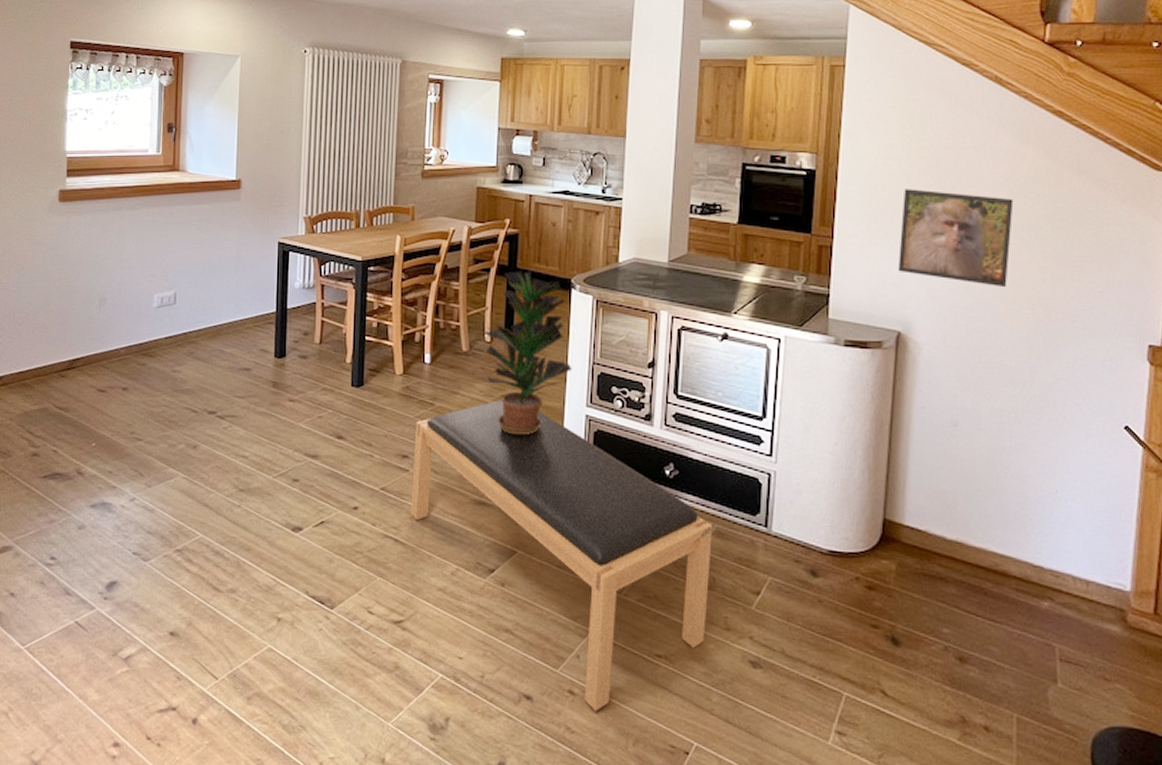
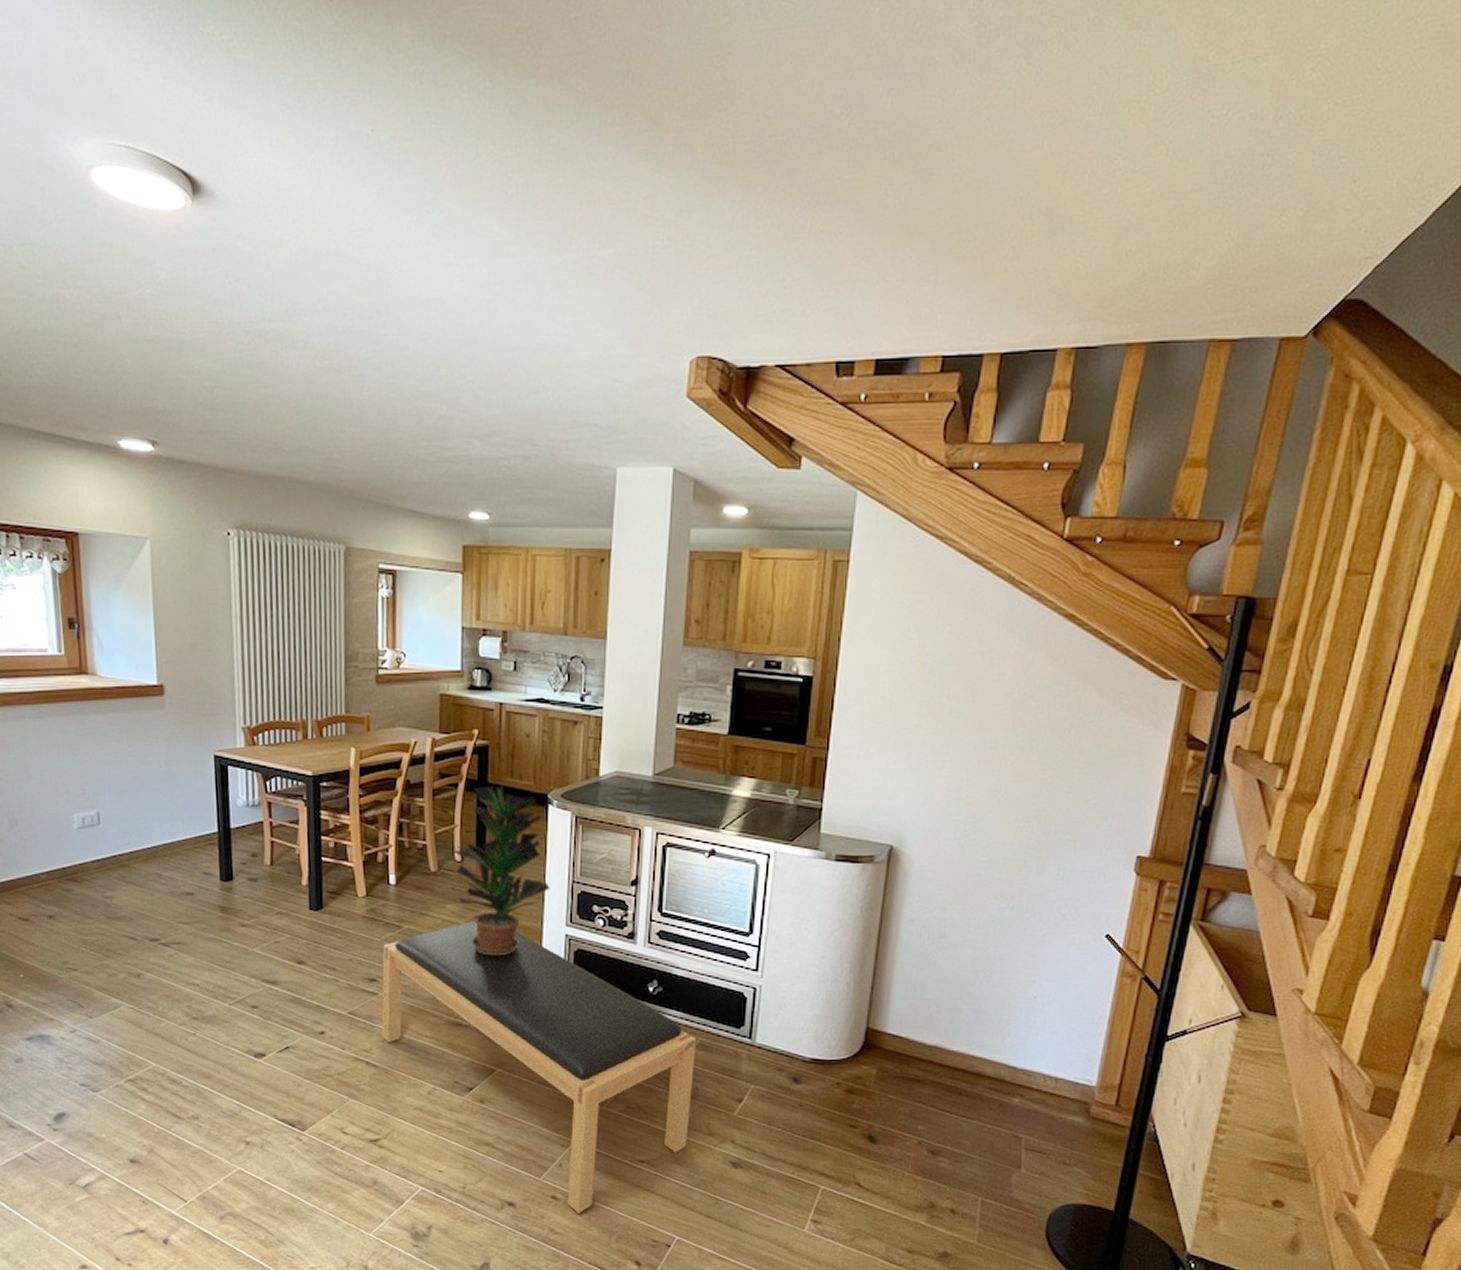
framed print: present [897,189,1014,288] -> none [893,697,1017,801]

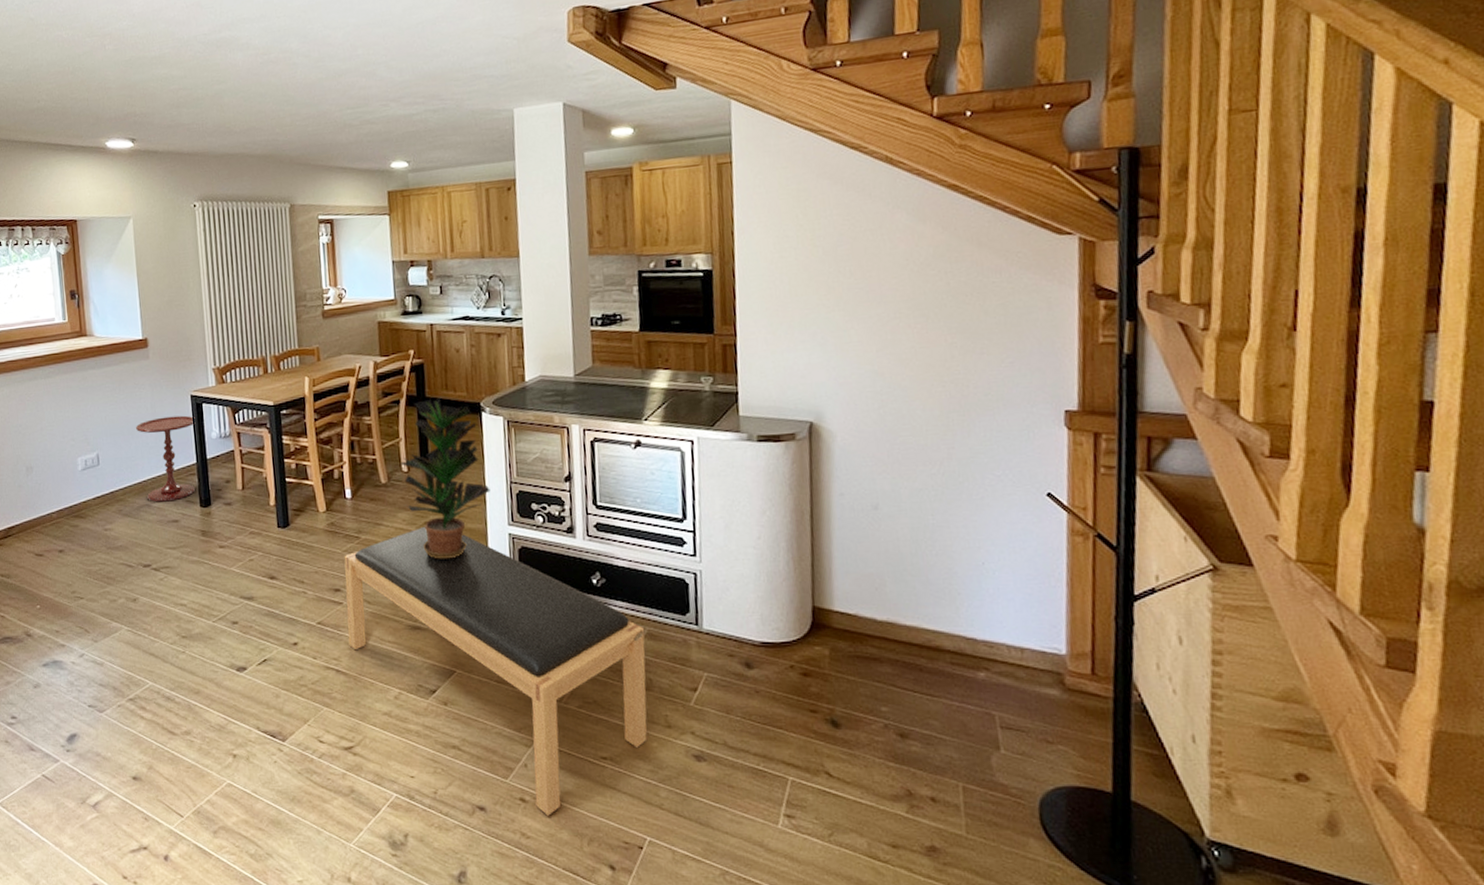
side table: none [146,777,219,872] -> present [136,415,196,502]

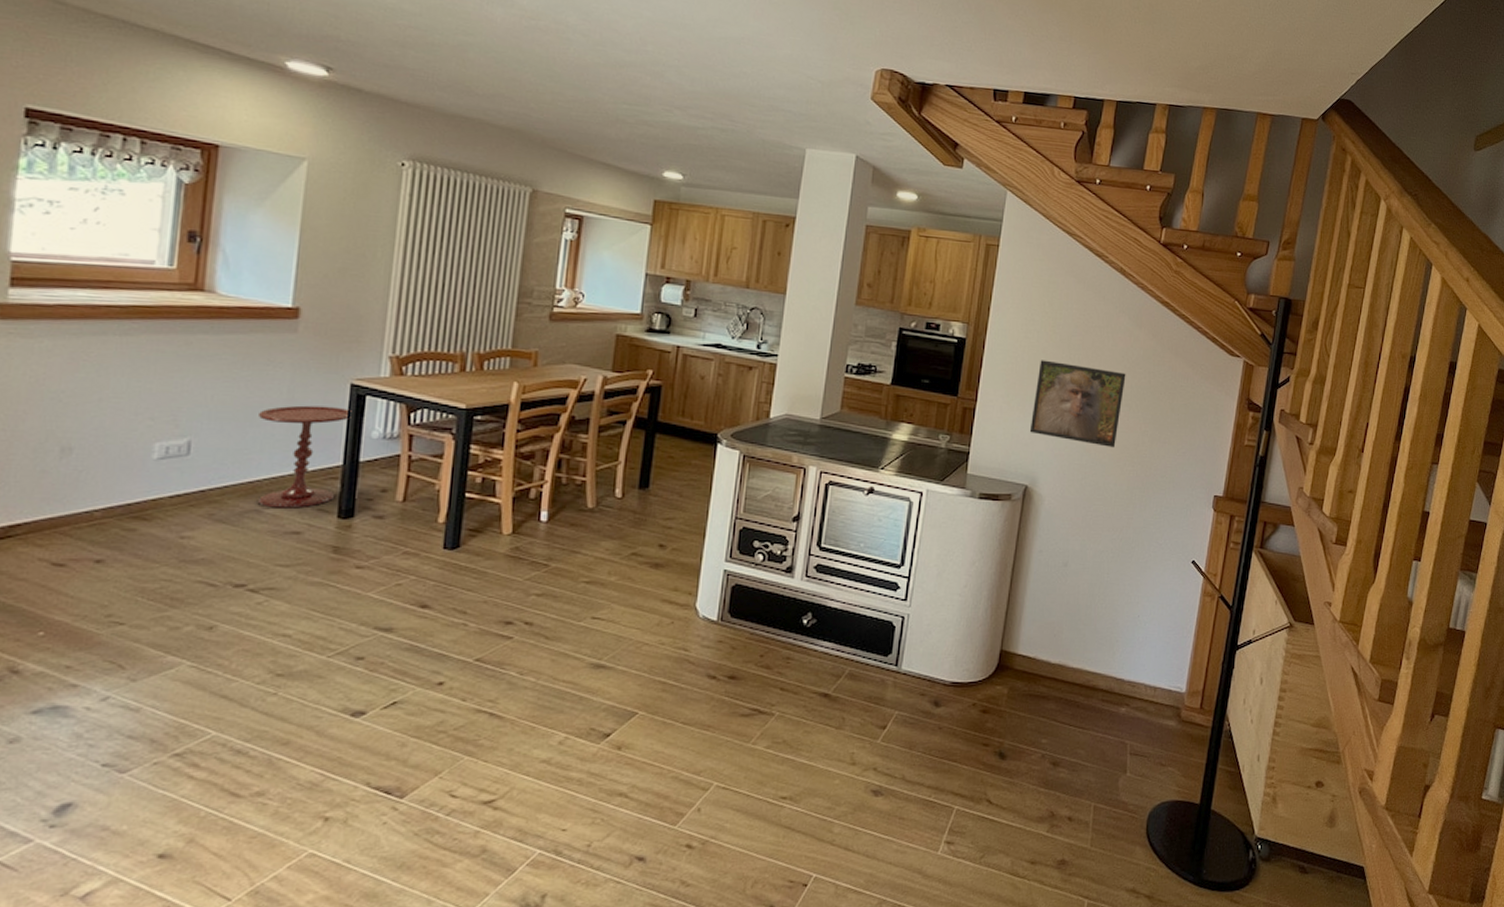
bench: present [344,526,648,816] -> none [512,557,847,861]
potted plant: present [401,399,491,559] -> none [614,424,712,593]
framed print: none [803,278,916,368] -> present [1029,360,1126,448]

